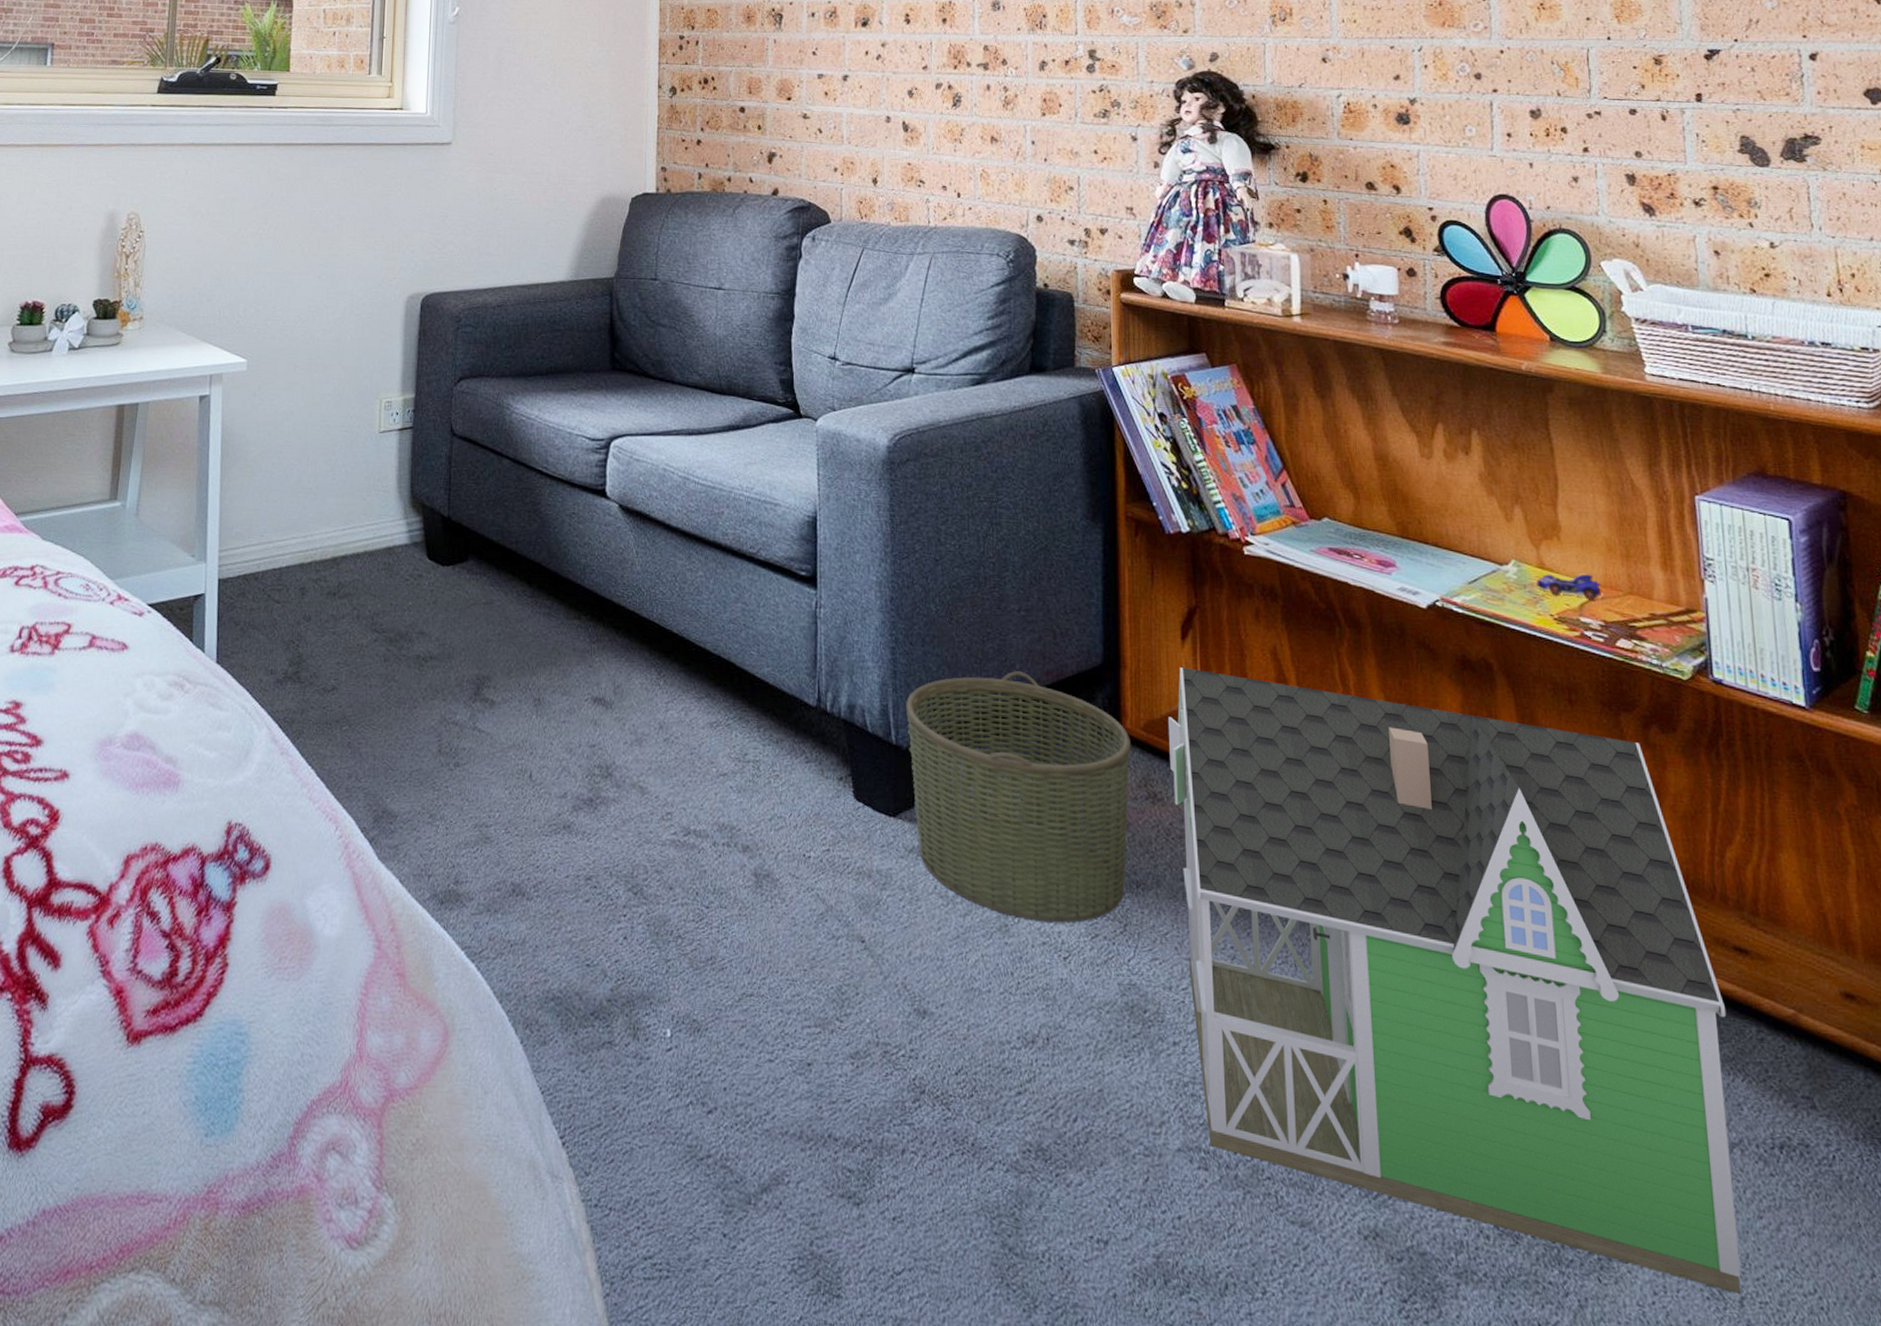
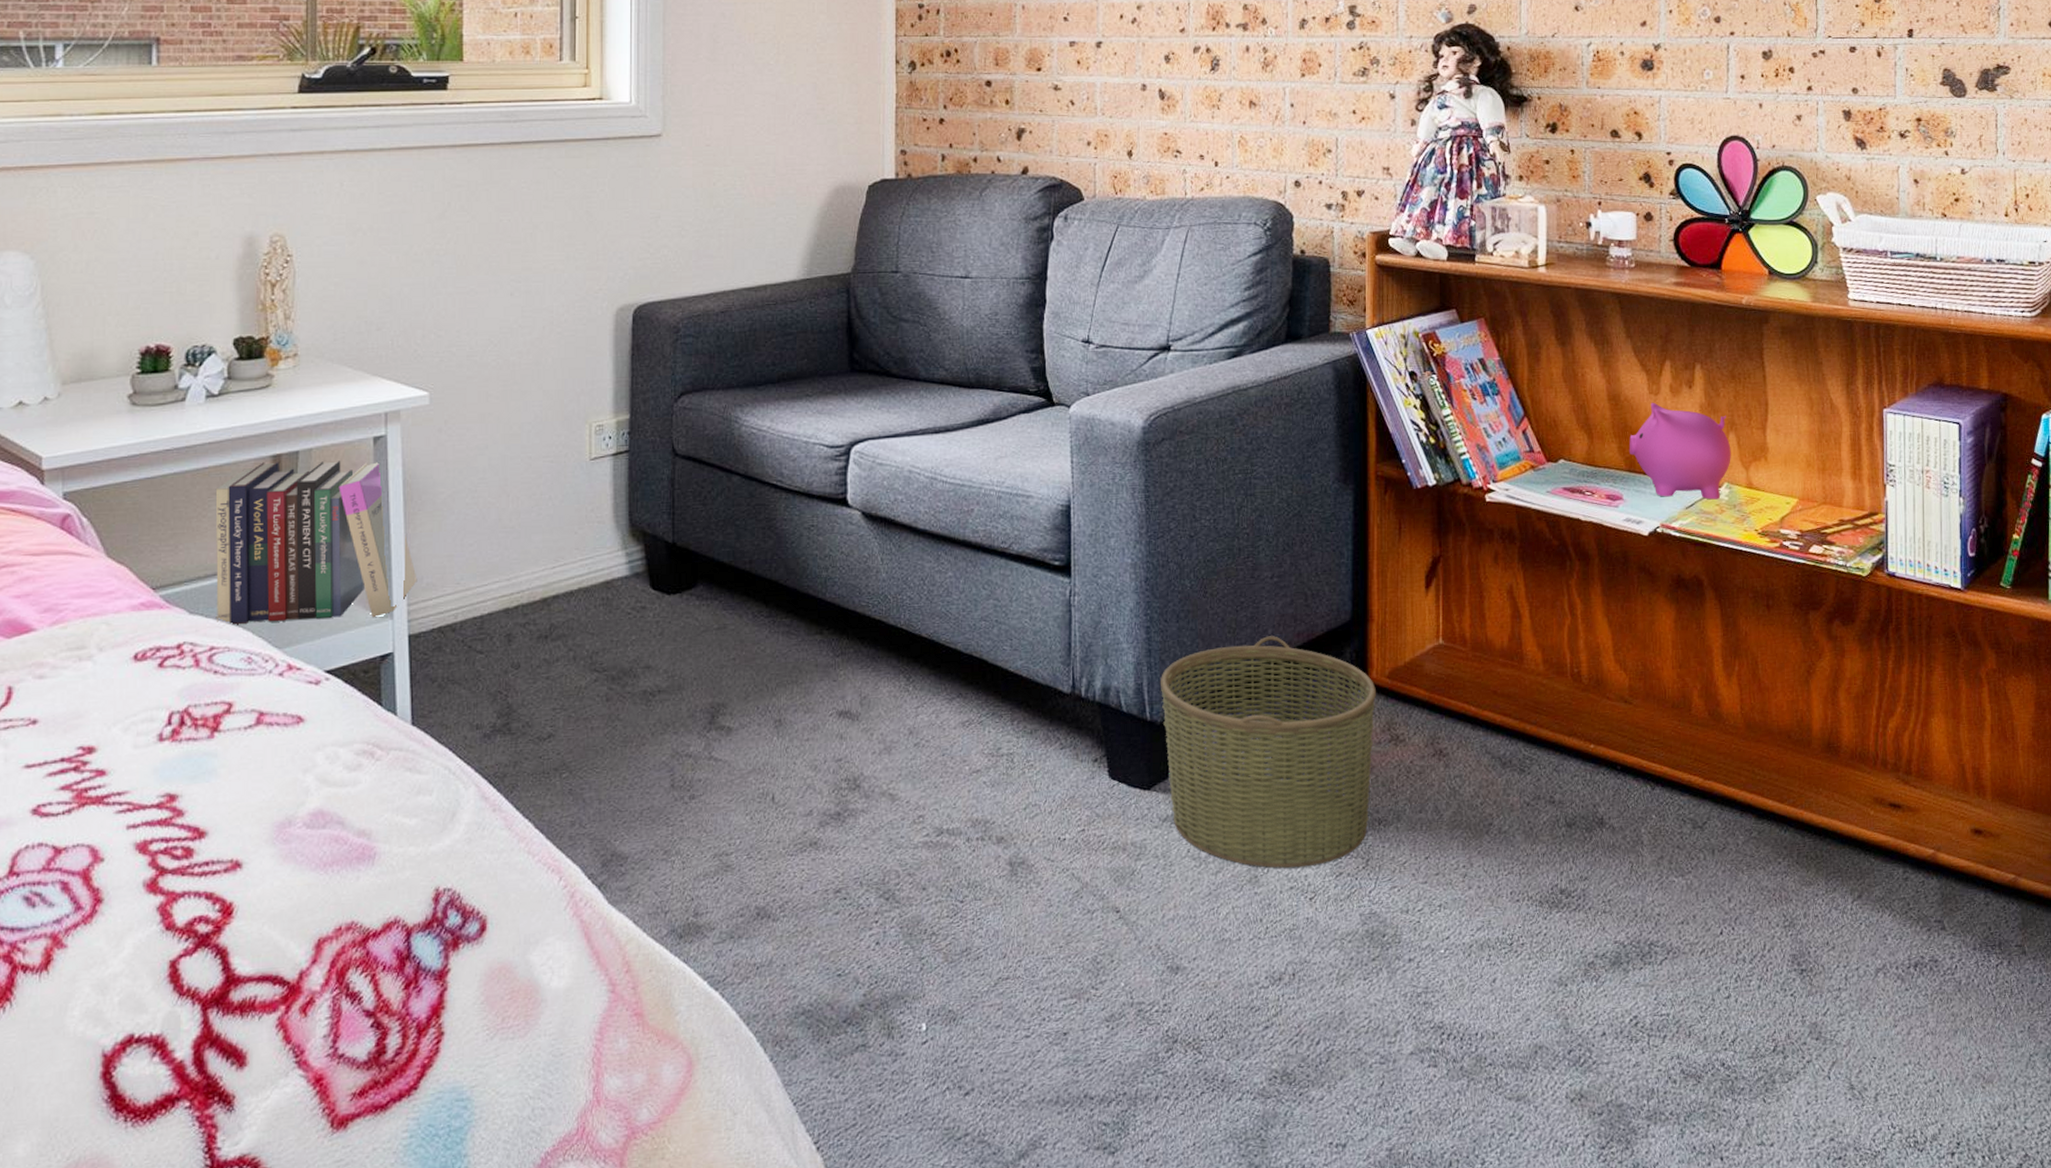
books: none [64,410,229,560] -> present [215,461,417,624]
dollhouse: present [1167,667,1741,1295] -> none [1411,614,1880,1092]
piggy bank: none [1400,466,1518,577] -> present [1629,402,1731,500]
toy car: present [1536,573,1602,600] -> none [1744,489,1800,513]

